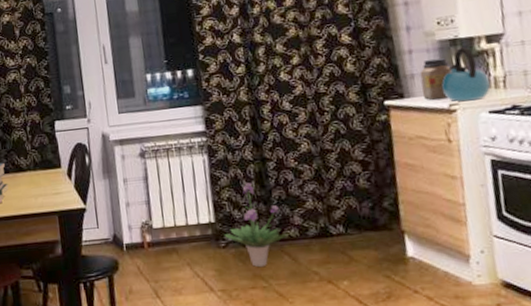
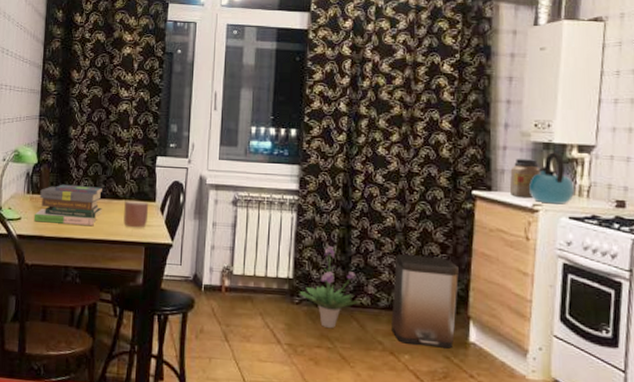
mug: none [29,169,56,200] -> present [123,200,149,230]
pedal bin: none [316,175,392,270] -> present [391,254,459,349]

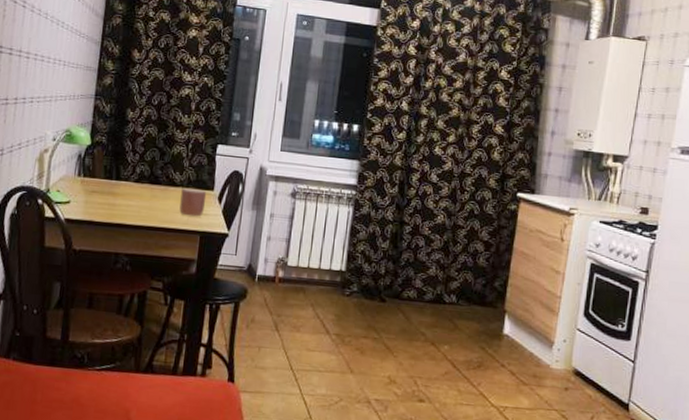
books: present [33,184,102,225] -> none [83,168,159,212]
potted plant: present [299,246,361,328] -> none [350,241,408,319]
pedal bin: present [391,254,459,349] -> none [434,250,499,340]
jar: present [510,158,541,199] -> none [551,164,579,203]
kettle: present [529,152,575,205] -> none [568,160,608,209]

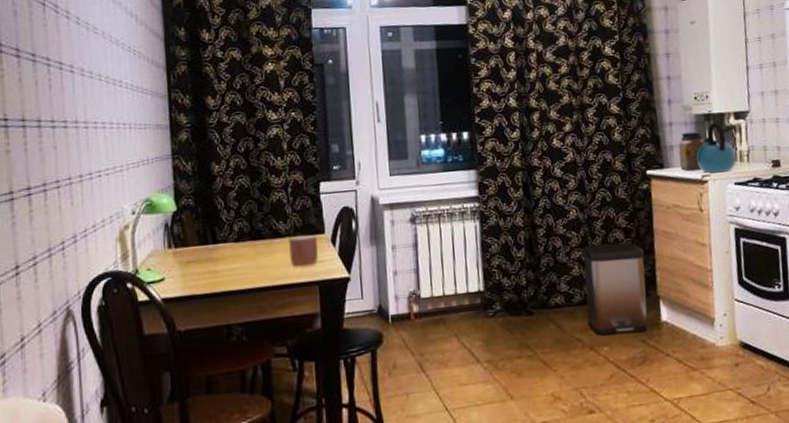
pedal bin: none [434,250,499,340] -> present [583,242,648,336]
jar: none [551,164,579,203] -> present [678,131,705,172]
kettle: none [568,160,608,209] -> present [696,122,737,174]

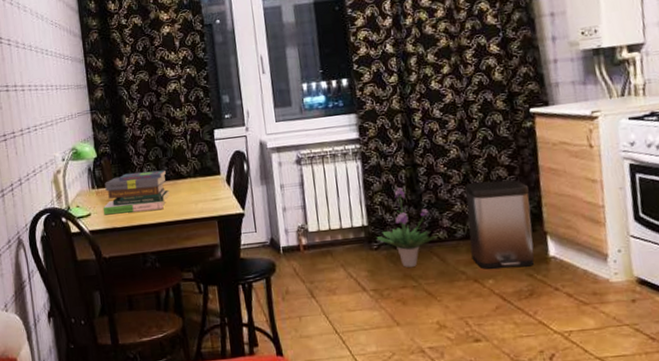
books: none [180,227,264,280] -> present [103,170,170,215]
mug: present [289,235,318,269] -> none [190,176,216,206]
potted plant: none [492,250,555,336] -> present [376,187,438,267]
jar: present [678,131,705,172] -> none [564,67,595,108]
kettle: present [696,122,737,174] -> none [584,56,631,109]

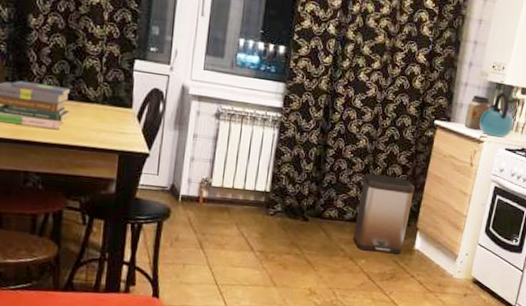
potted plant: present [376,187,438,267] -> none [274,163,329,237]
jar: none [564,67,595,108] -> present [465,94,490,131]
kettle: none [584,56,631,109] -> present [479,92,514,138]

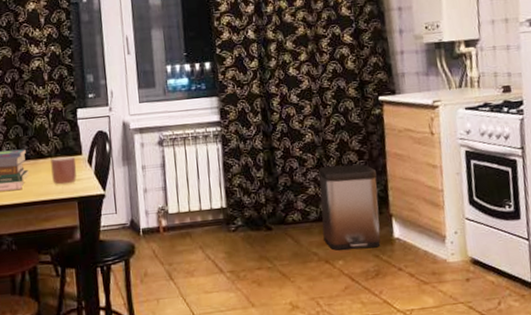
mug: none [95,104,125,137] -> present [51,156,77,186]
jar: present [465,94,490,131] -> none [409,59,436,98]
kettle: present [479,92,514,138] -> none [427,50,468,99]

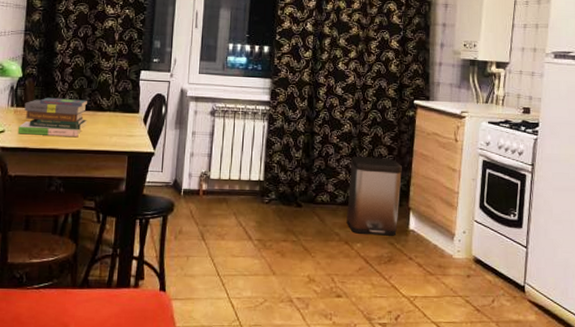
mug: present [51,156,77,186] -> none [108,112,133,140]

